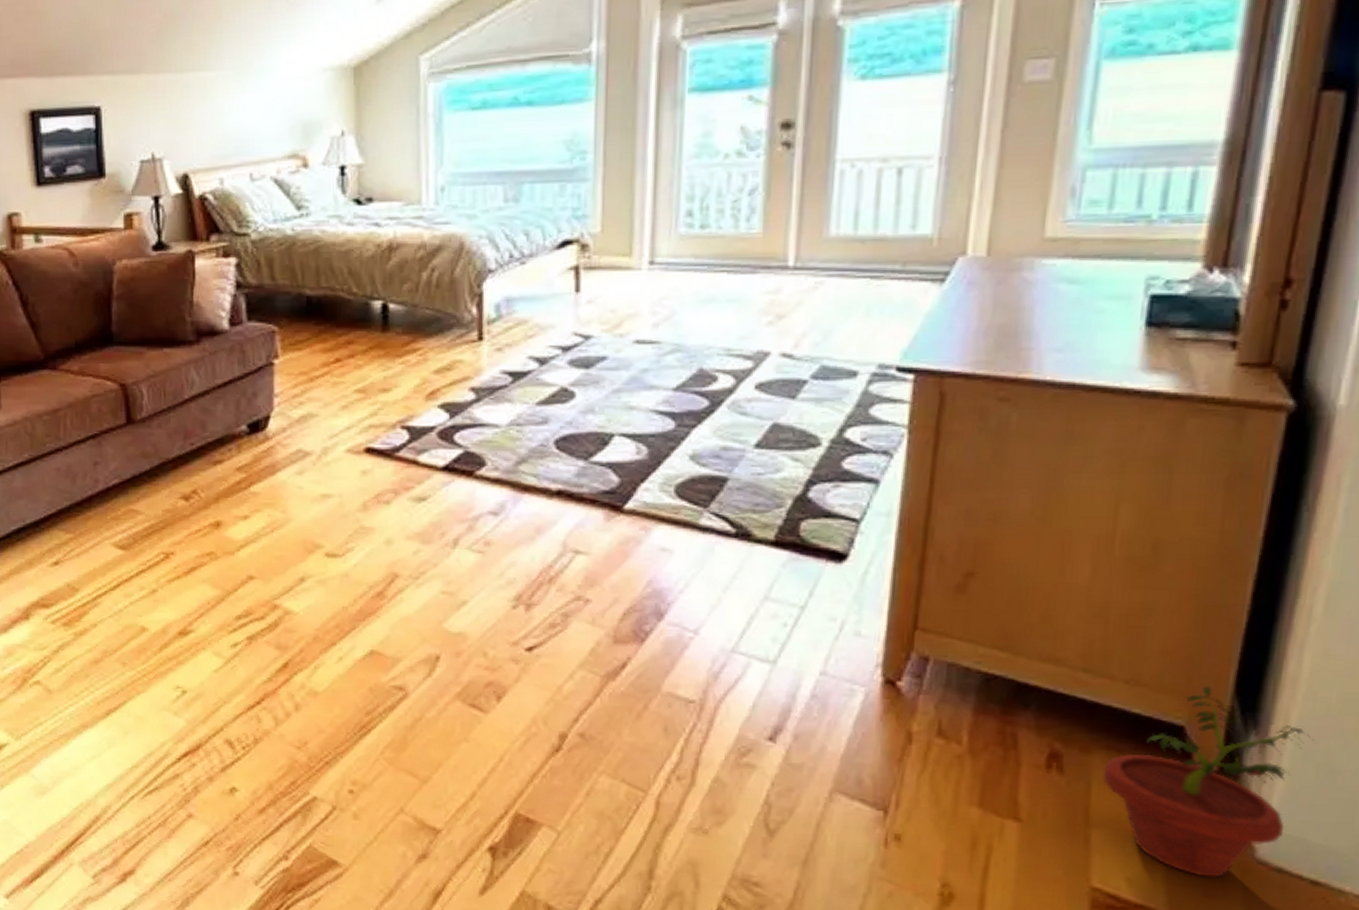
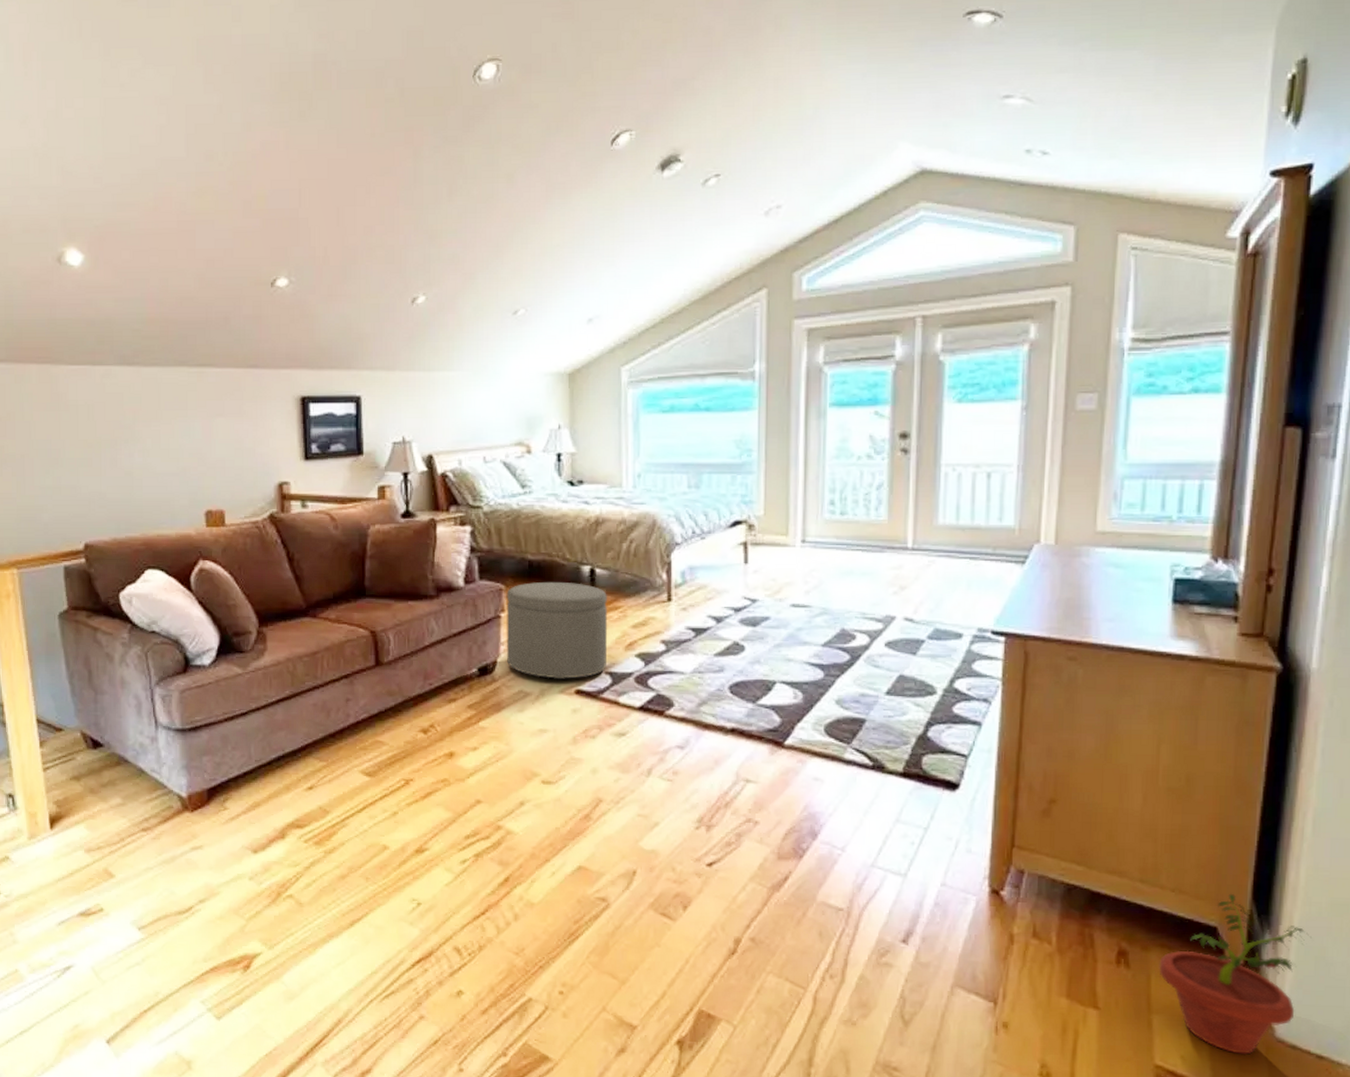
ottoman: none [280,320,404,437] -> present [506,581,608,680]

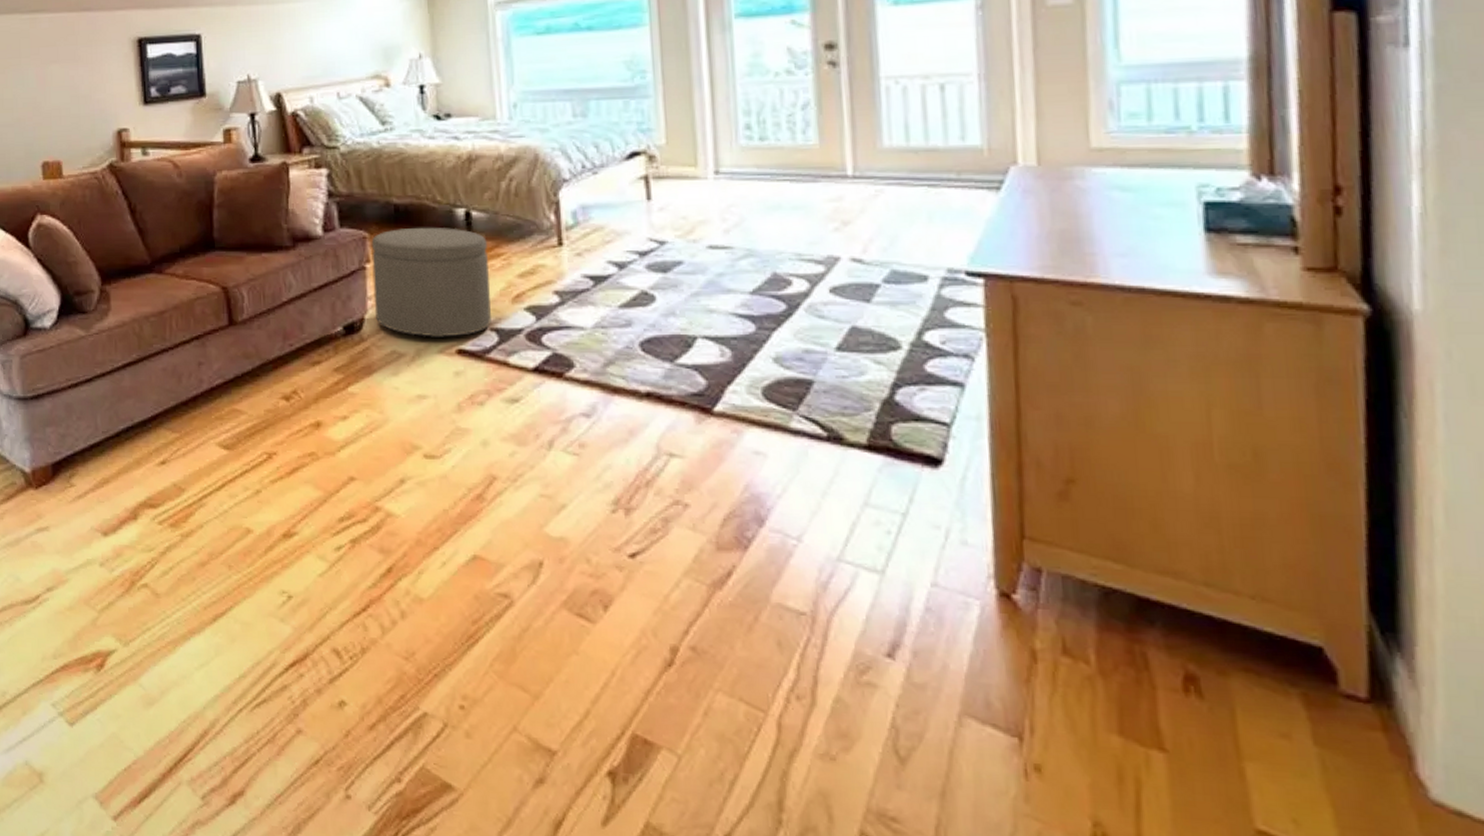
potted plant: present [1159,893,1312,1055] -> none [1244,602,1465,821]

